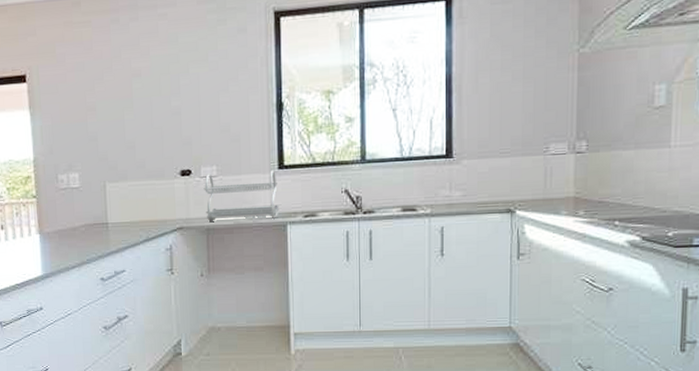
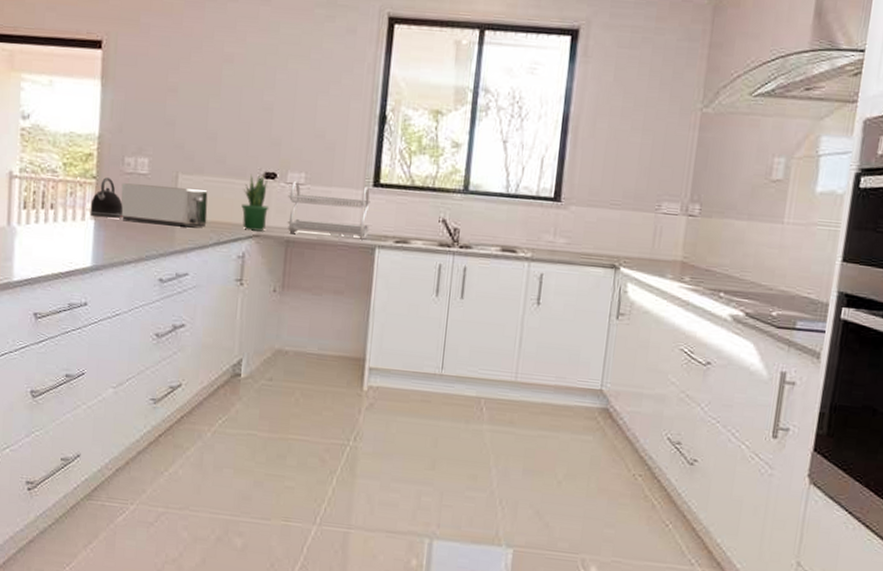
kettle: none [34,195,63,232] -> present [90,177,123,219]
toaster: none [58,193,136,231] -> present [121,183,208,228]
planter: none [164,173,189,225] -> present [241,174,269,232]

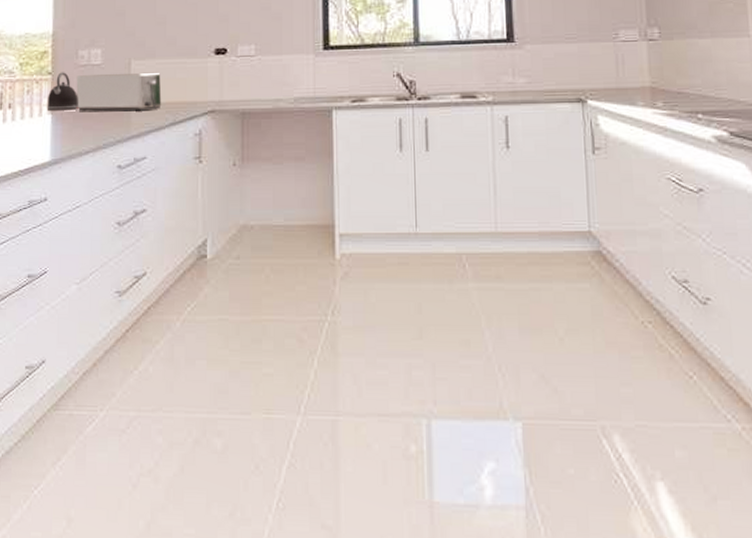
planter: present [241,174,269,232] -> none [195,51,222,107]
dish rack: present [287,180,370,240] -> none [240,50,324,105]

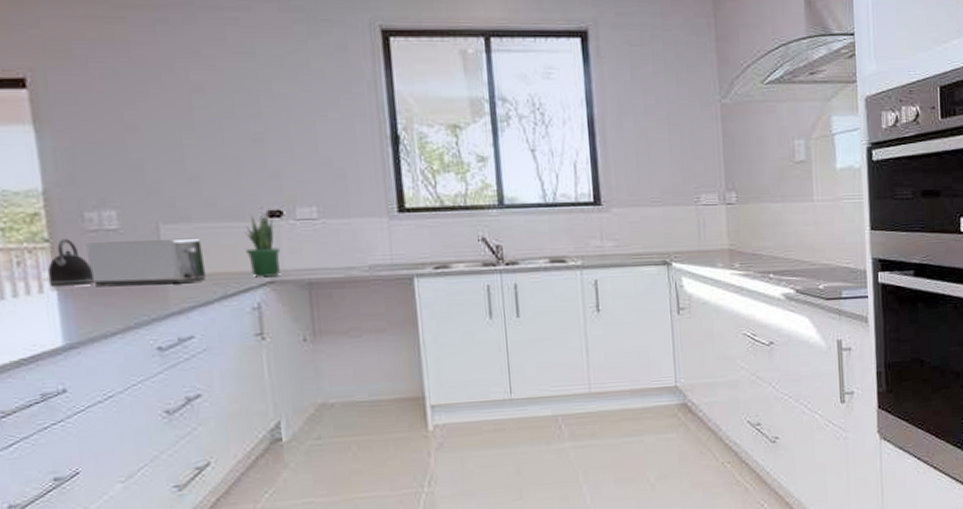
planter: none [195,51,222,107] -> present [246,214,281,278]

